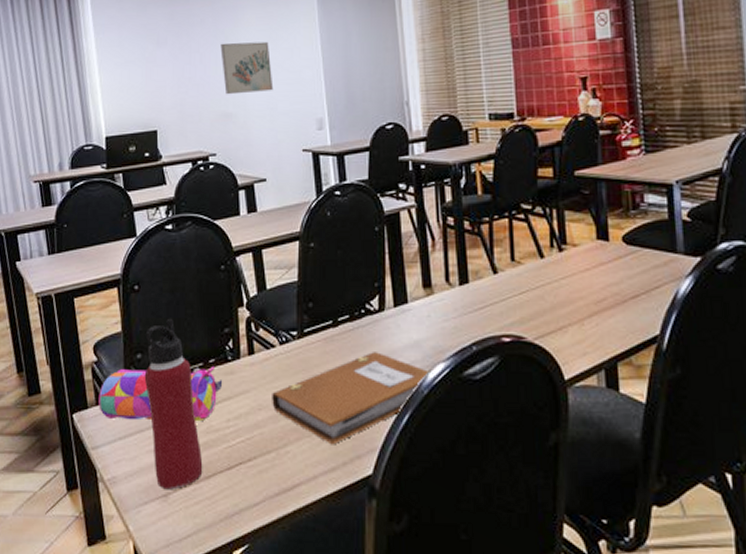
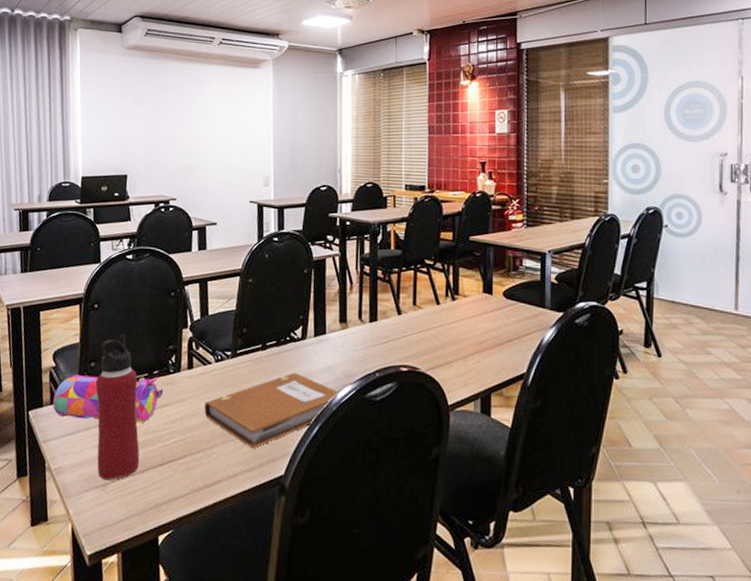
wall art: present [220,41,274,95] -> none [188,107,230,151]

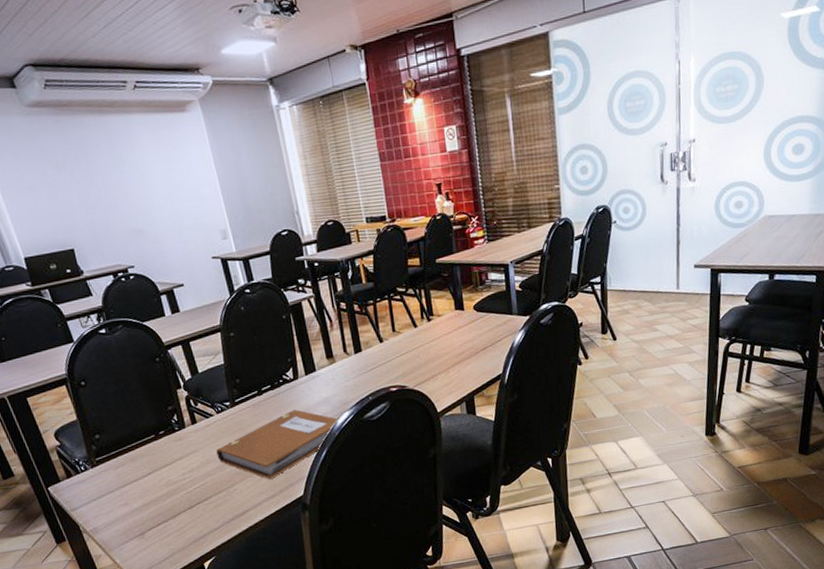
pencil case: present [52,375,164,424] -> none [68,436,174,487]
water bottle: present [95,334,140,481] -> none [99,404,170,530]

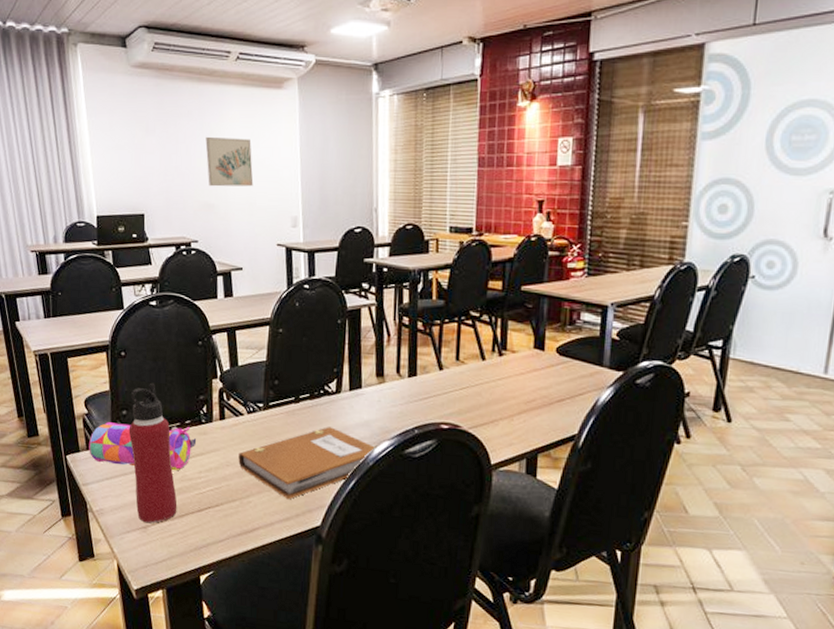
pencil case: none [68,436,174,487] -> present [89,422,197,471]
water bottle: none [99,404,170,530] -> present [128,382,178,524]
wall art: none [120,163,177,214] -> present [205,136,254,187]

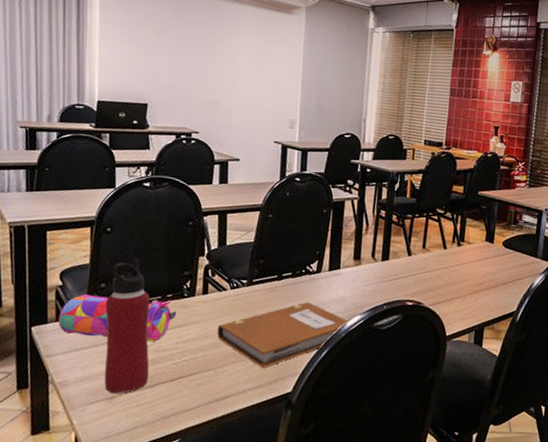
wall art: present [205,136,254,187] -> none [214,44,259,91]

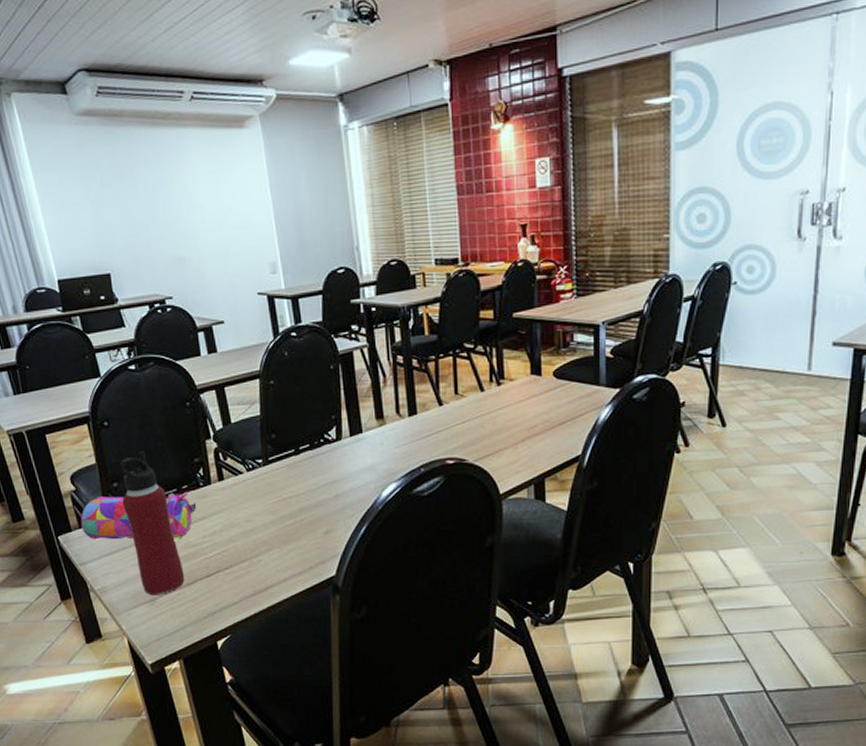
notebook: present [217,302,349,368] -> none [242,475,384,554]

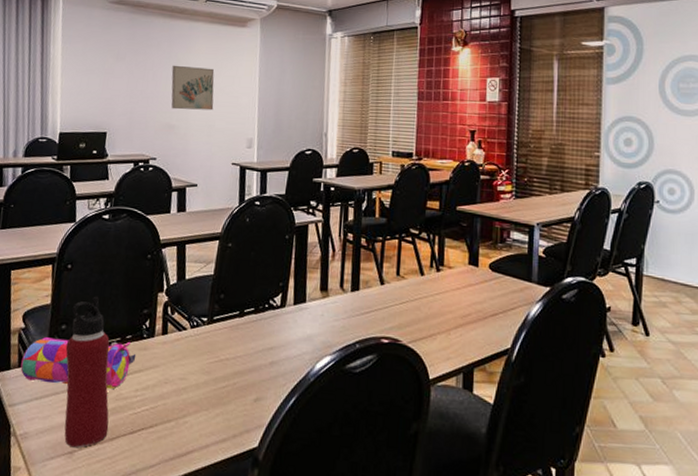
wall art: none [167,184,225,238] -> present [171,65,215,111]

